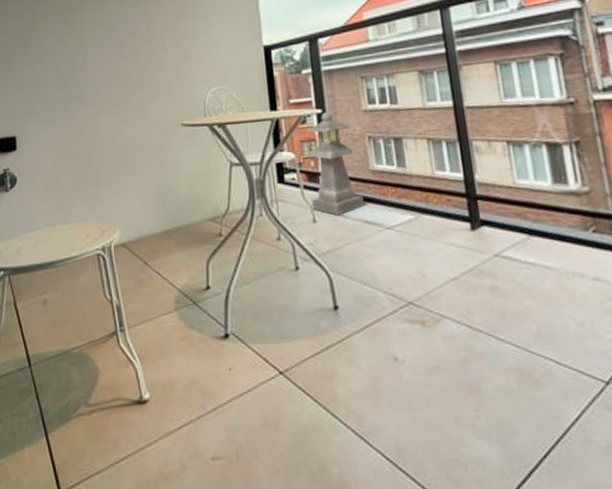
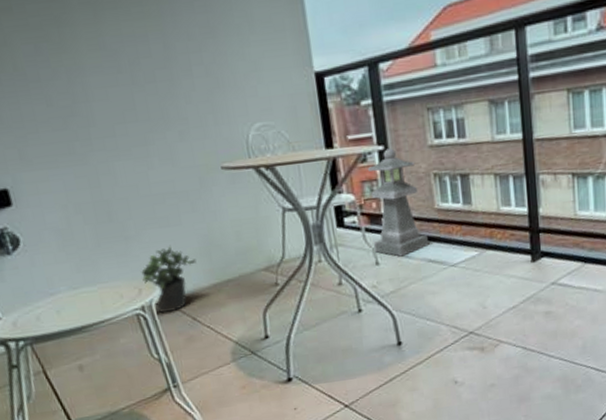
potted plant: none [106,191,153,255] -> present [141,245,196,313]

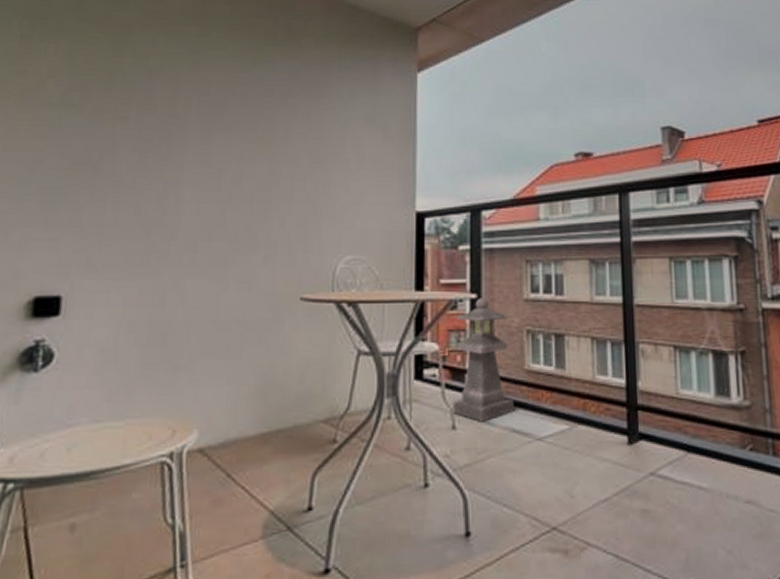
potted plant: present [141,245,196,313] -> none [180,380,248,465]

